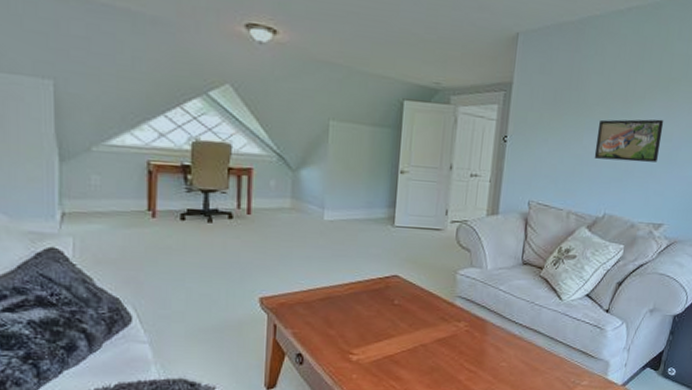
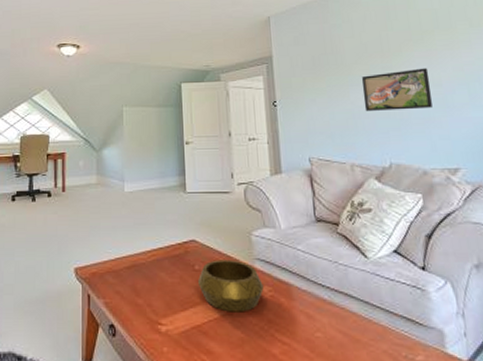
decorative bowl: none [395,295,461,345] -> present [197,260,264,312]

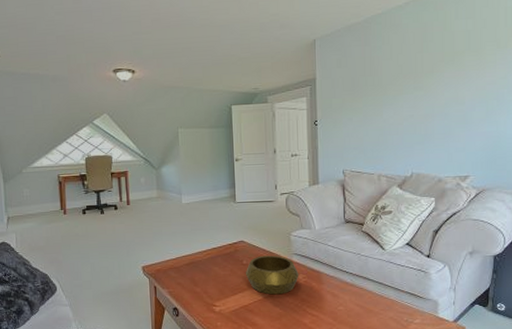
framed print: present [361,68,432,111] -> none [394,87,455,128]

